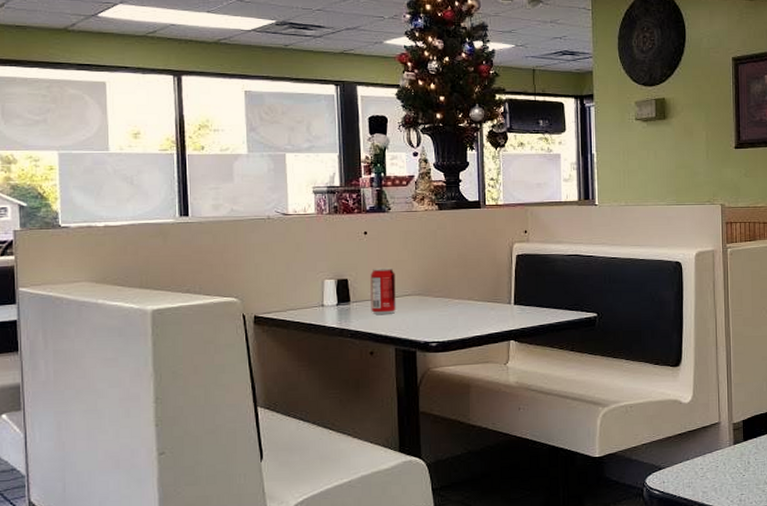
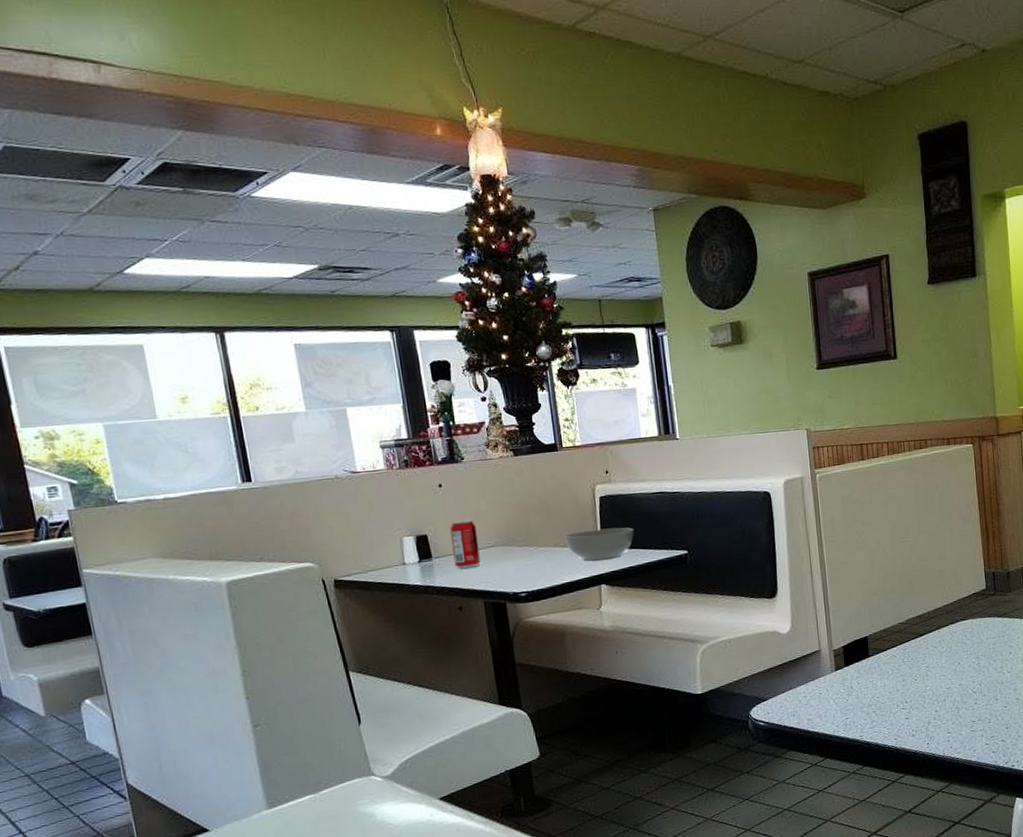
bowl: none [479,286,547,317] -> present [564,527,634,561]

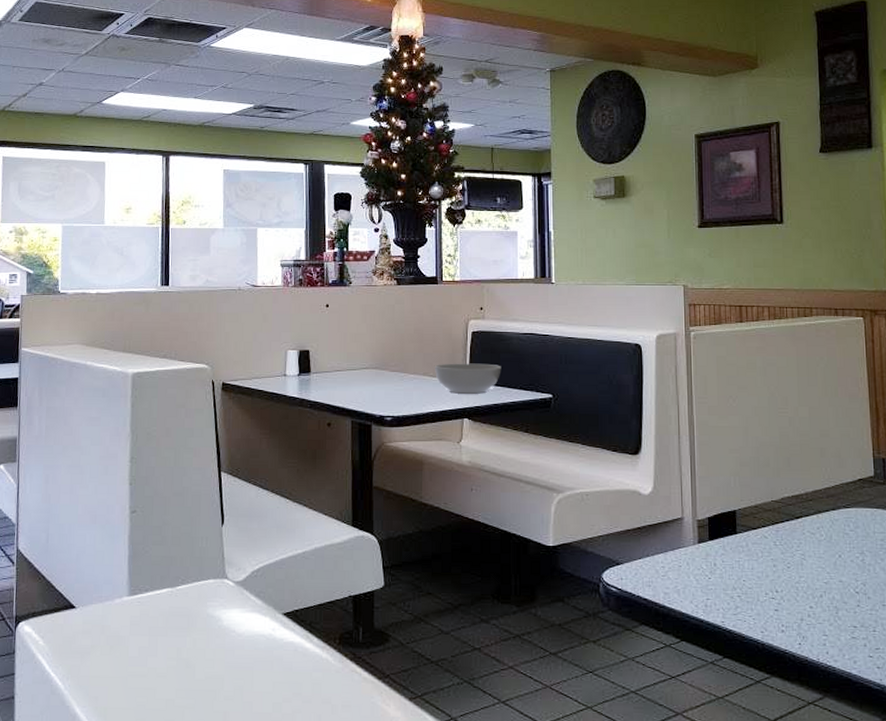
soda can: present [450,519,481,569] -> none [330,340,354,386]

